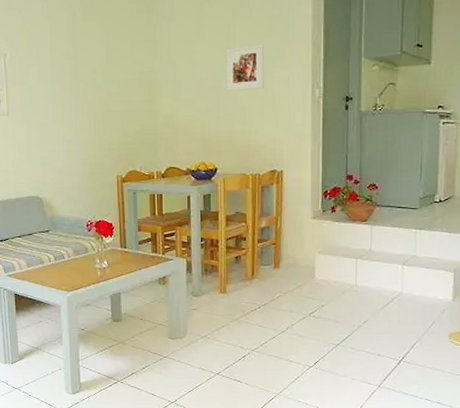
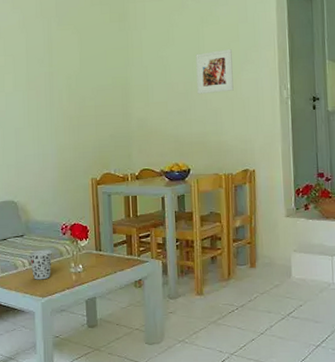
cup: none [55,245,77,275] -> present [29,249,52,280]

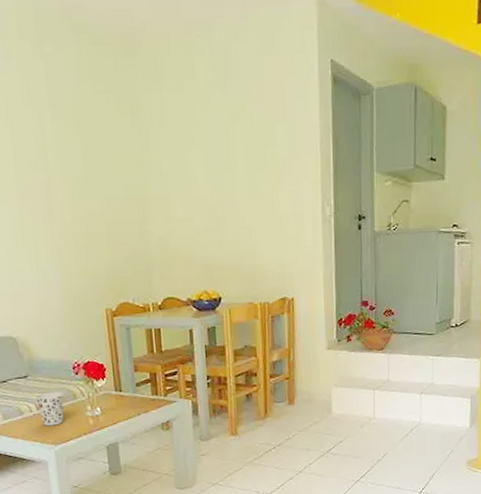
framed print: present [196,49,234,94] -> none [225,156,270,209]

